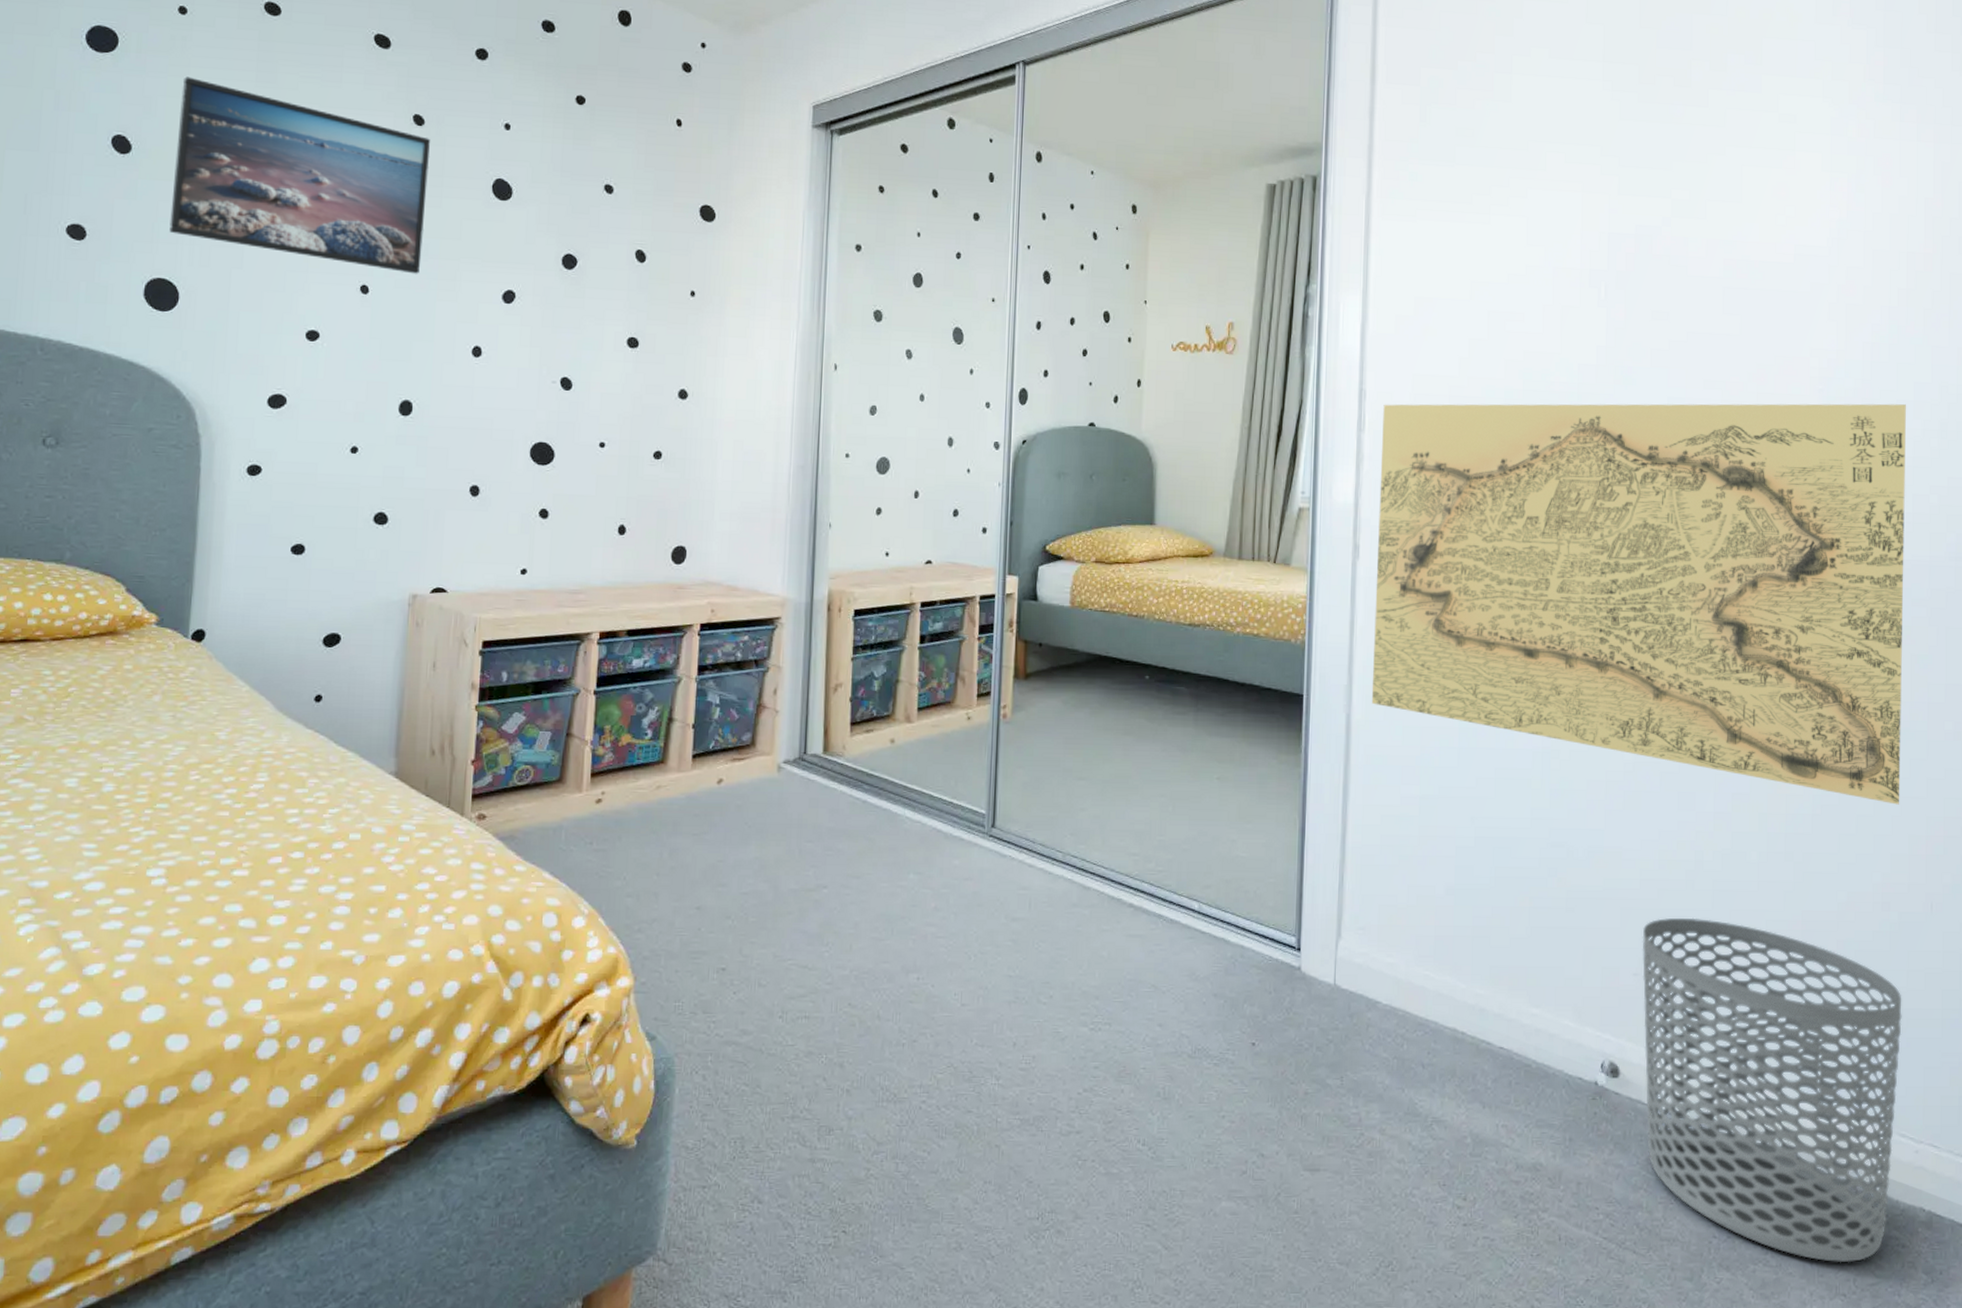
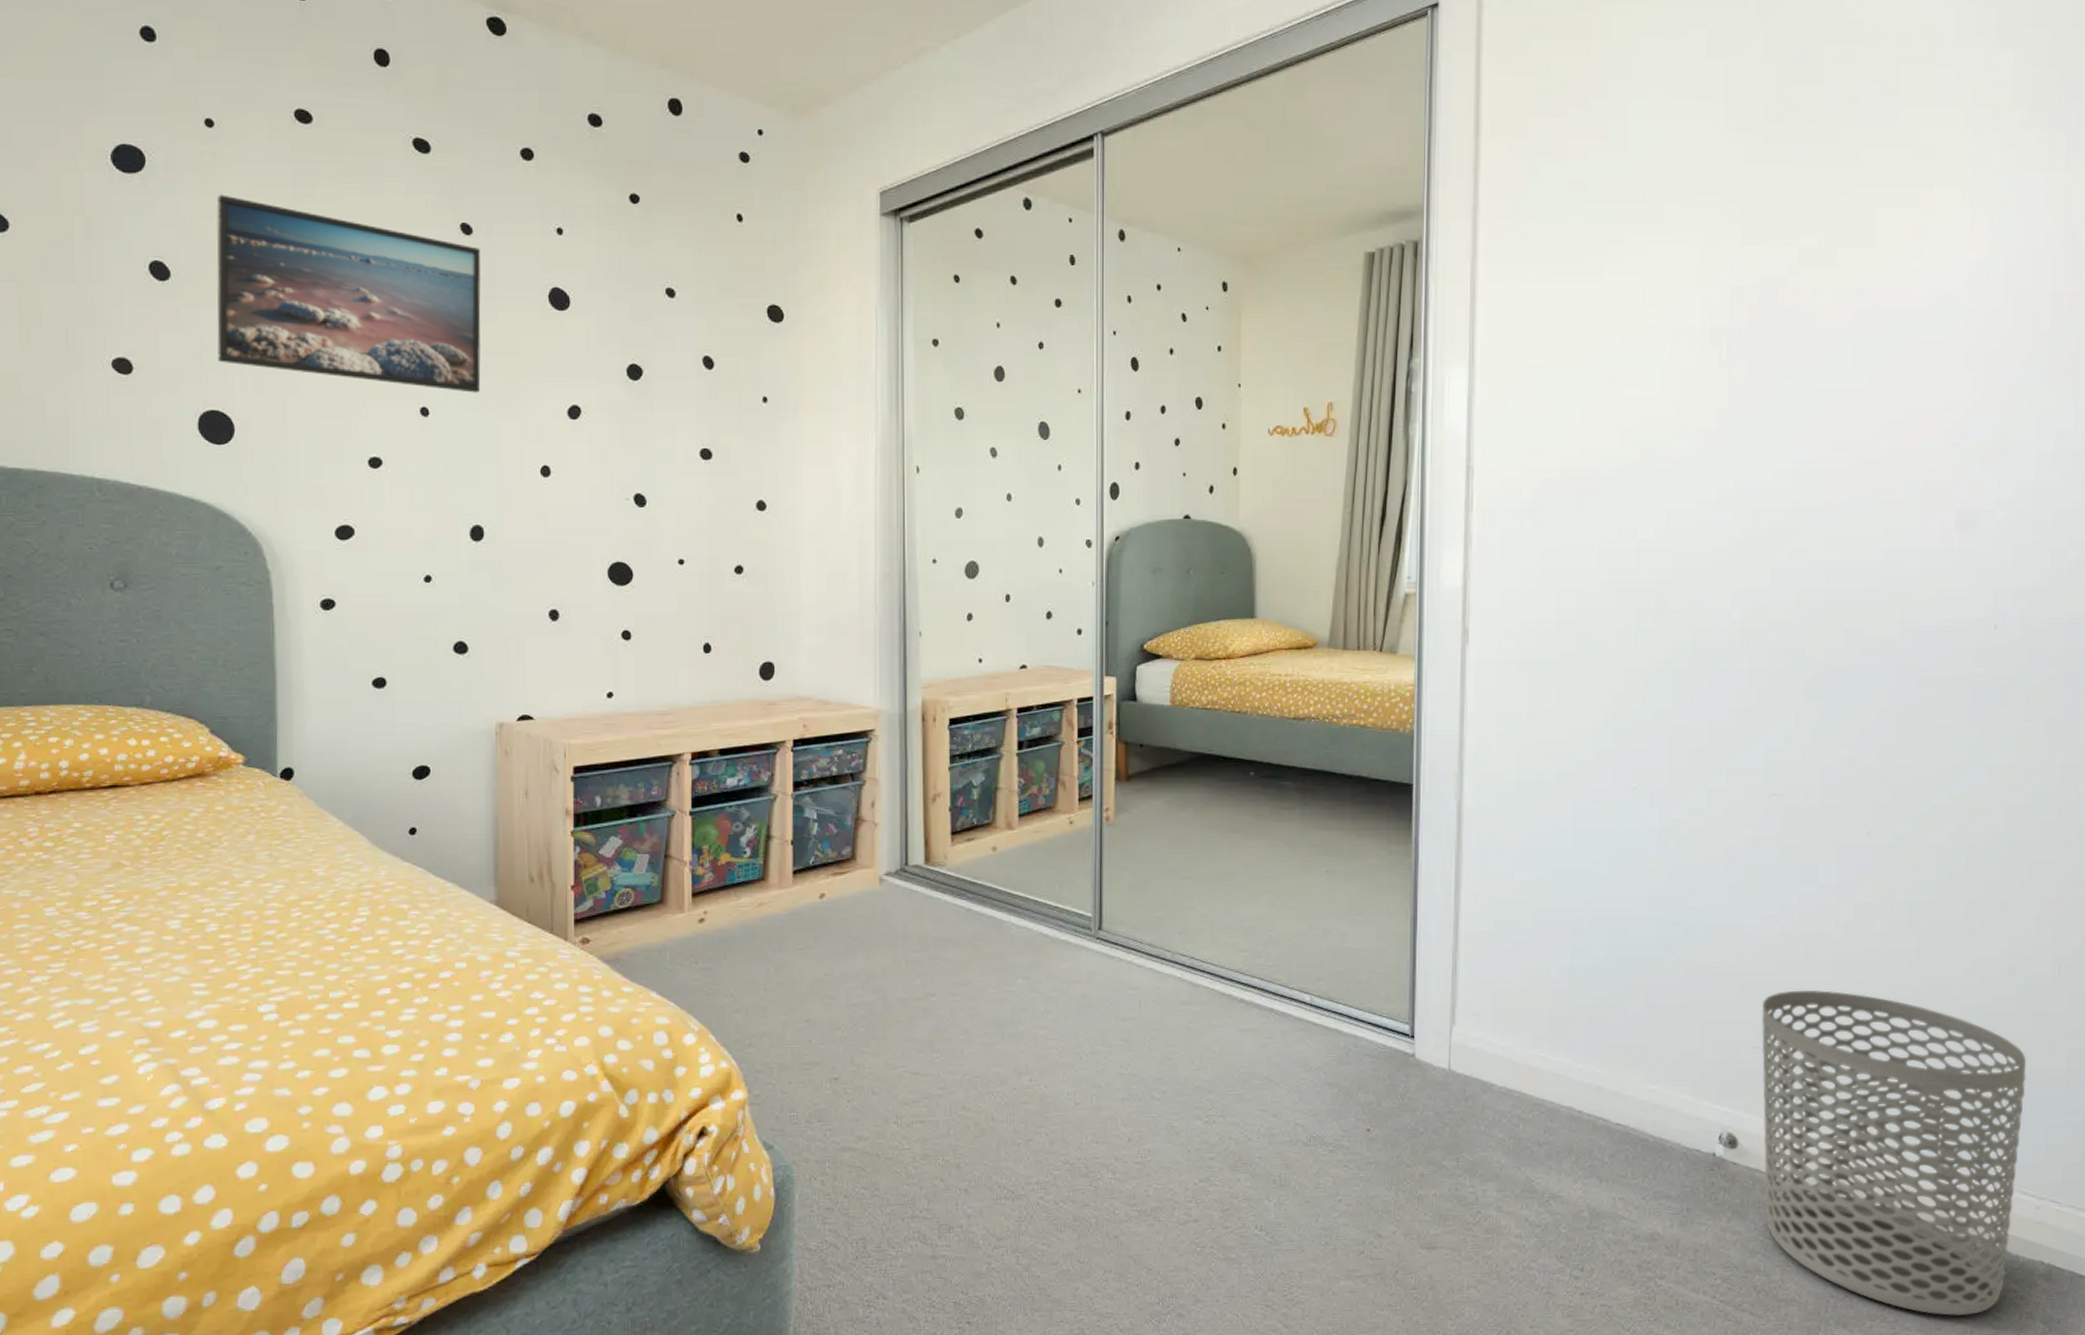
map: present [1371,403,1906,805] -> none [1483,454,2046,869]

